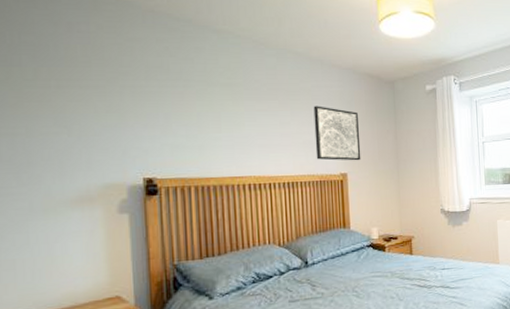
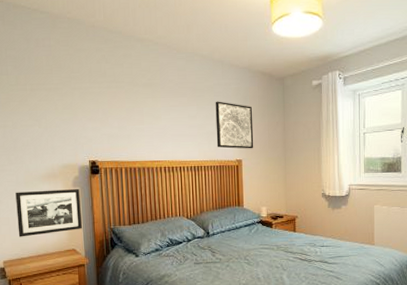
picture frame: none [27,215,132,286] -> present [15,189,83,237]

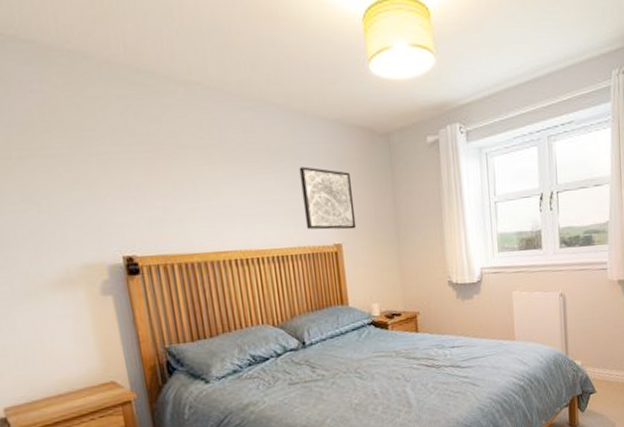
picture frame: present [15,189,83,237] -> none [11,297,123,372]

